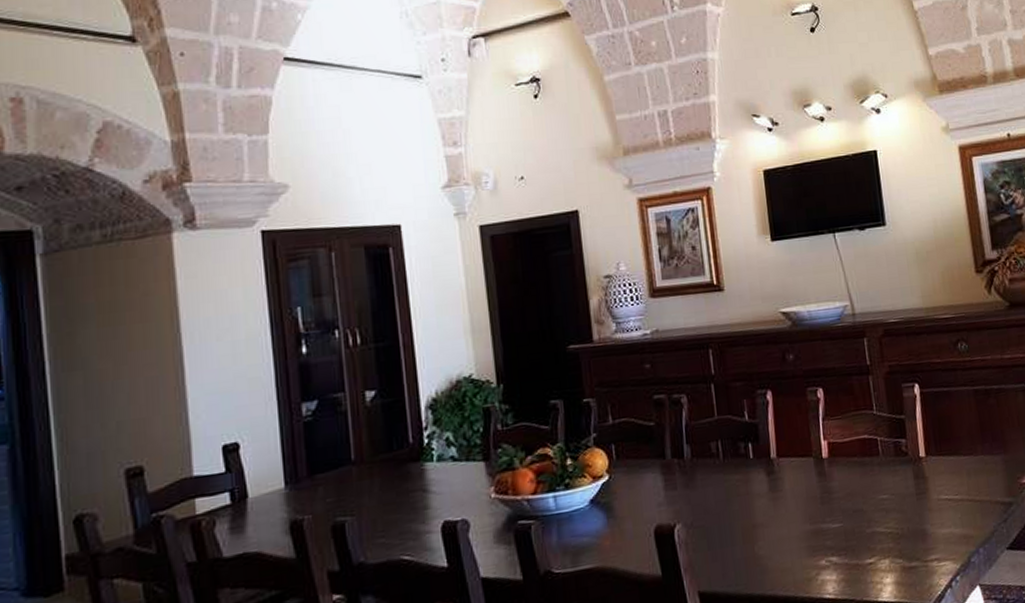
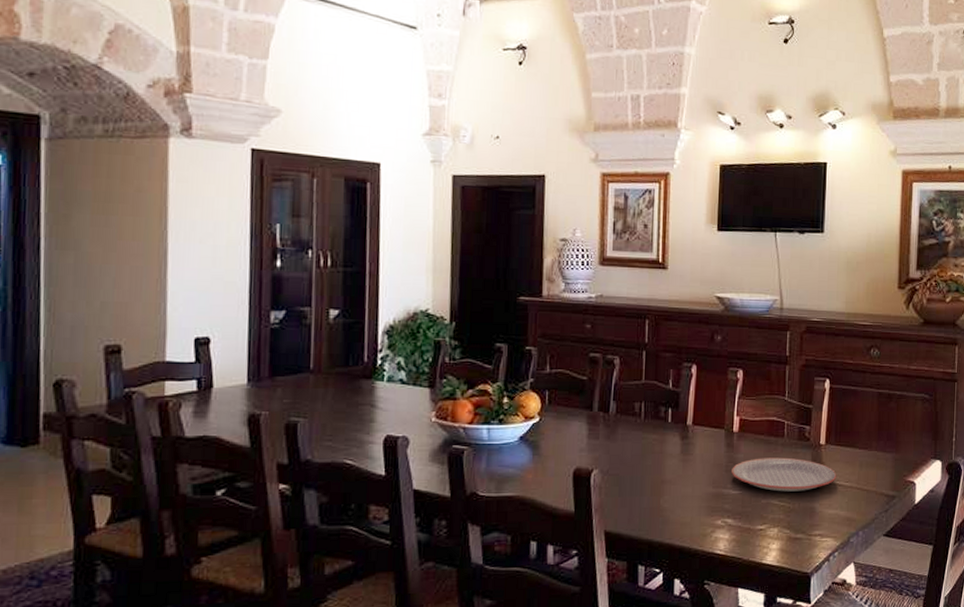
plate: none [827,477,945,518] -> present [732,457,837,492]

